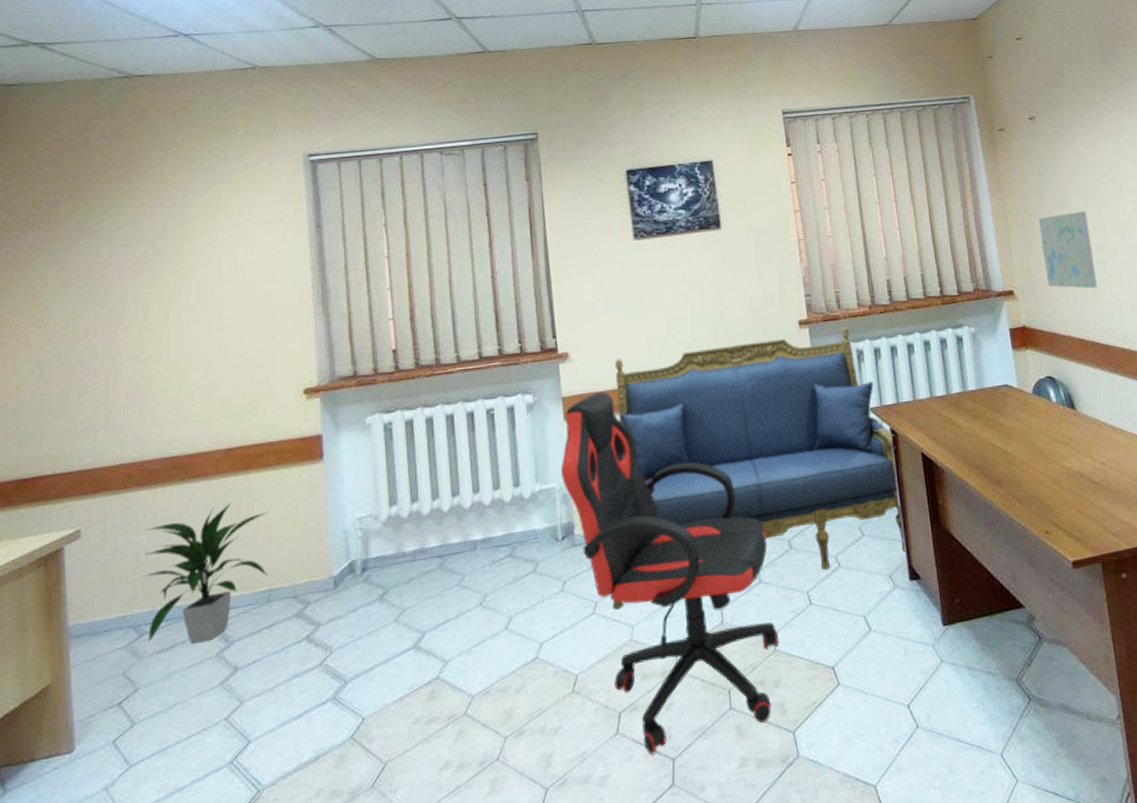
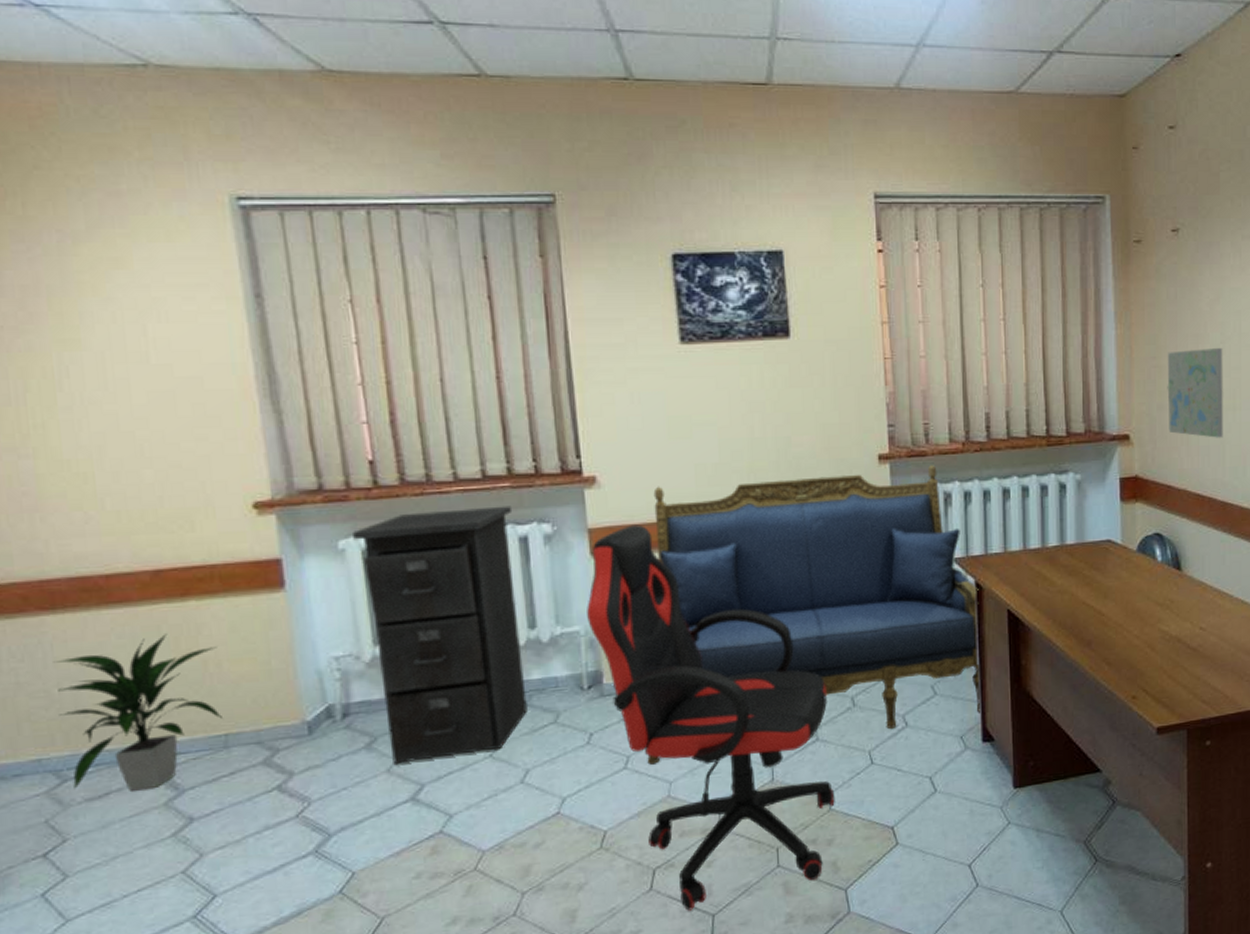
filing cabinet: none [378,381,512,614] -> present [353,505,527,764]

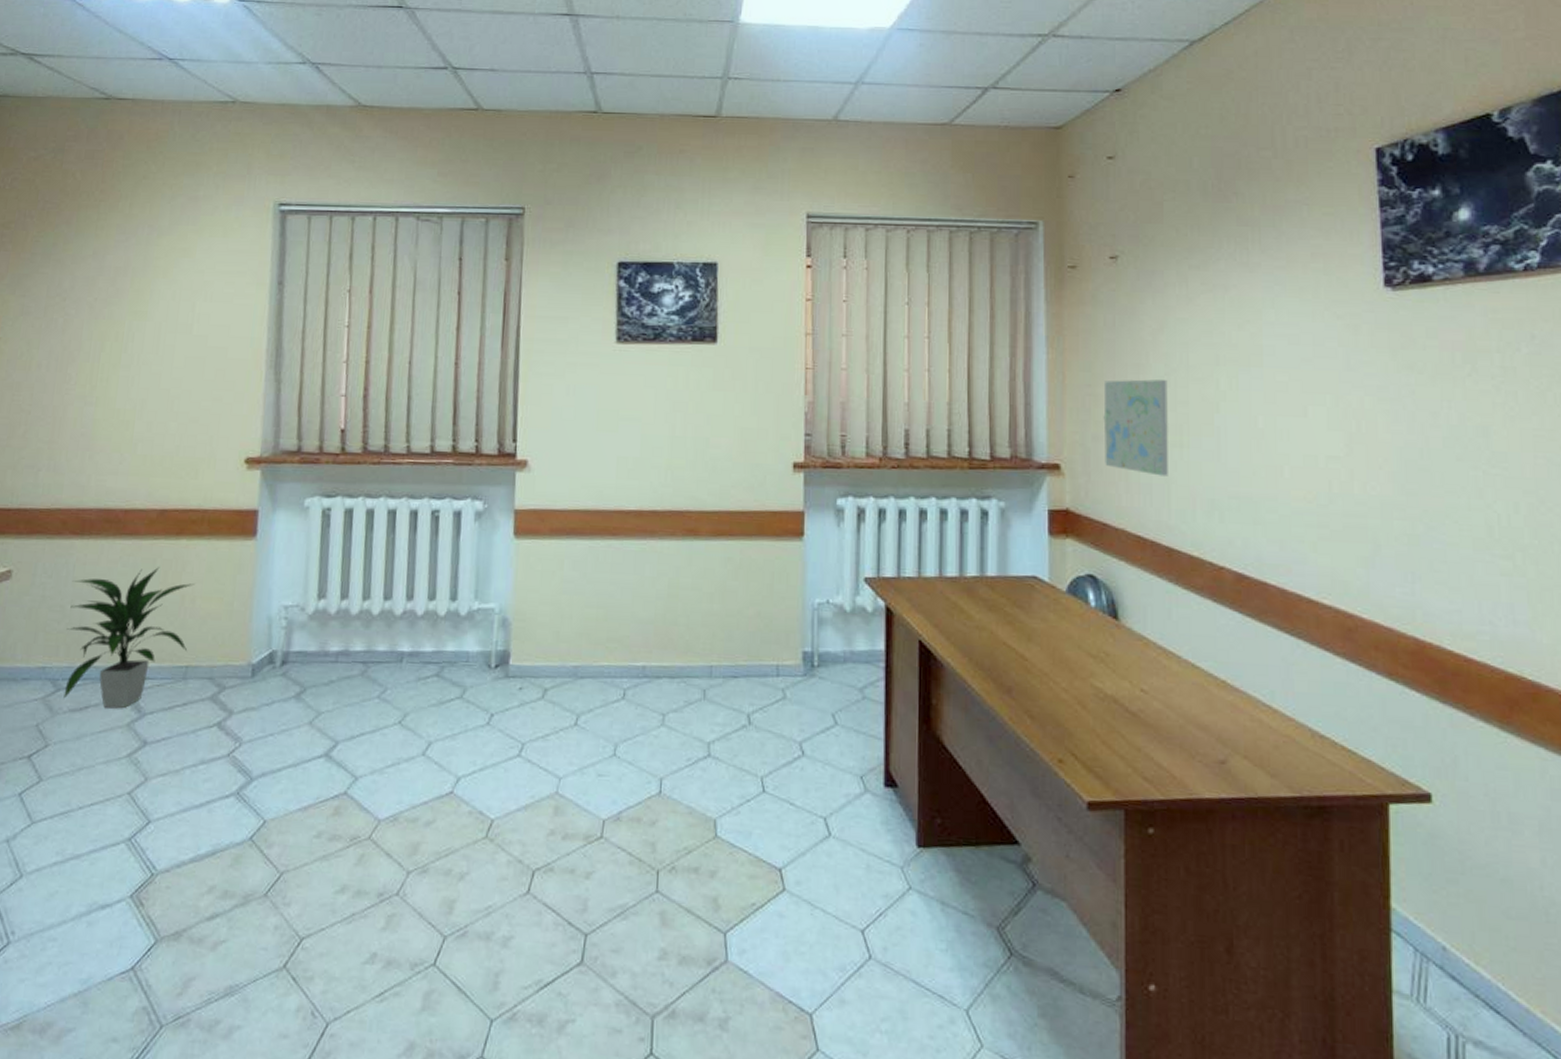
filing cabinet: present [353,505,527,764] -> none [315,479,452,718]
chair: present [587,524,835,911] -> none [503,510,723,925]
settee: present [647,465,983,765] -> none [540,475,889,756]

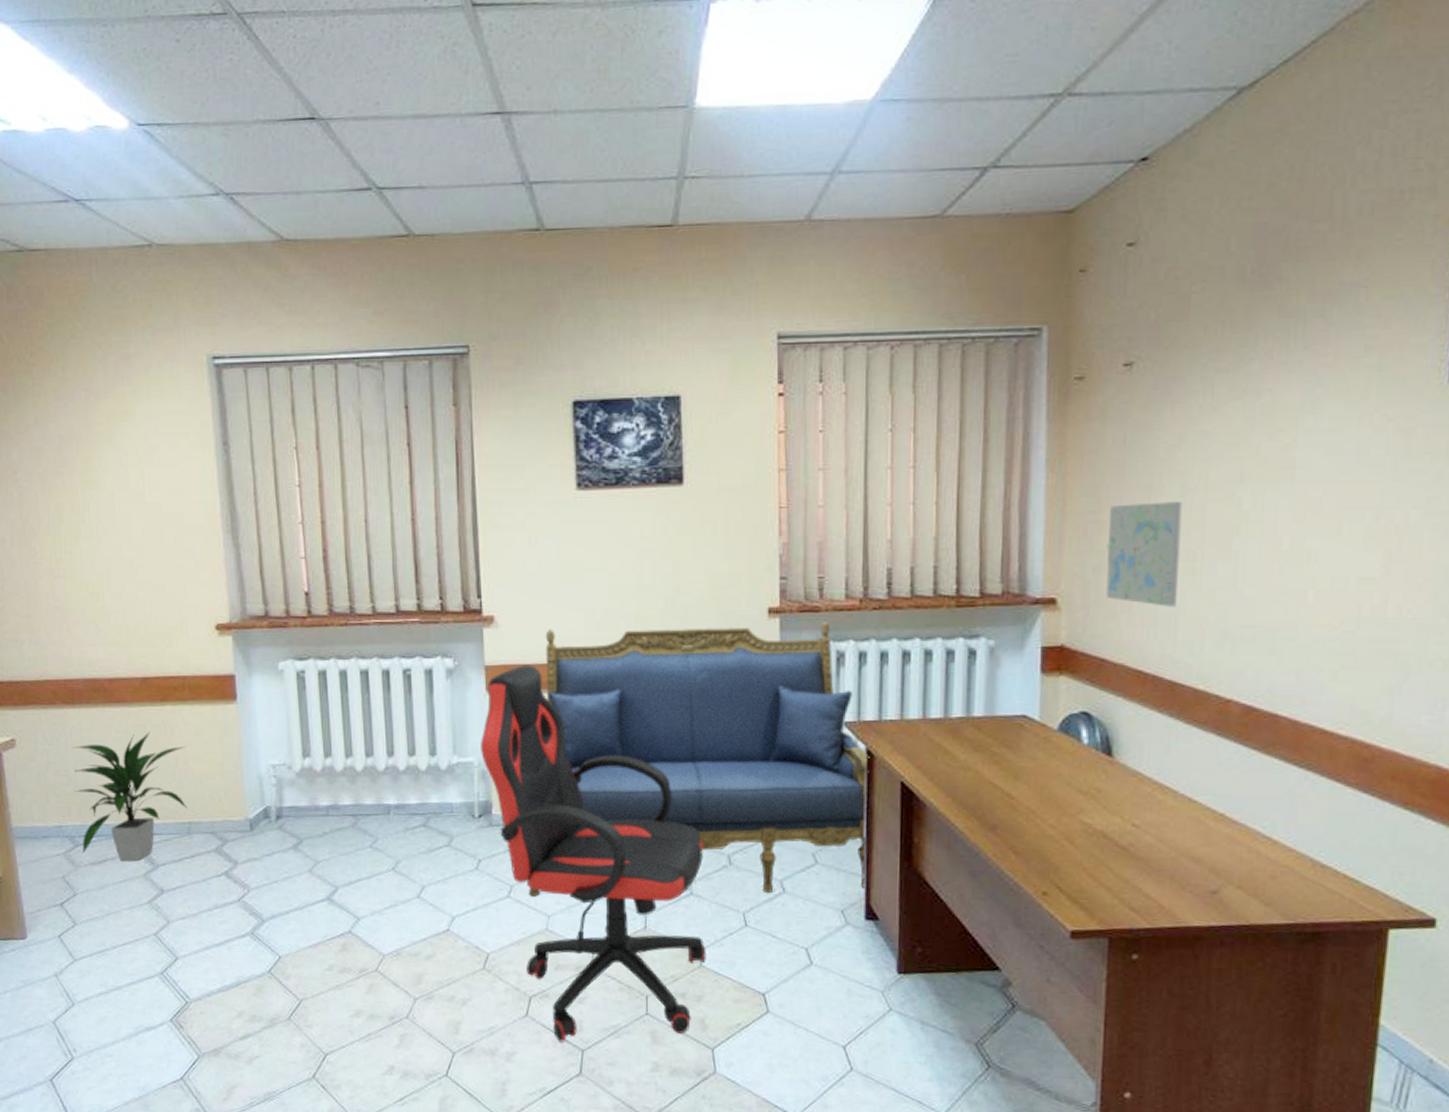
chair: none [503,510,723,925] -> present [481,665,706,1042]
settee: none [540,475,889,756] -> present [528,622,870,897]

